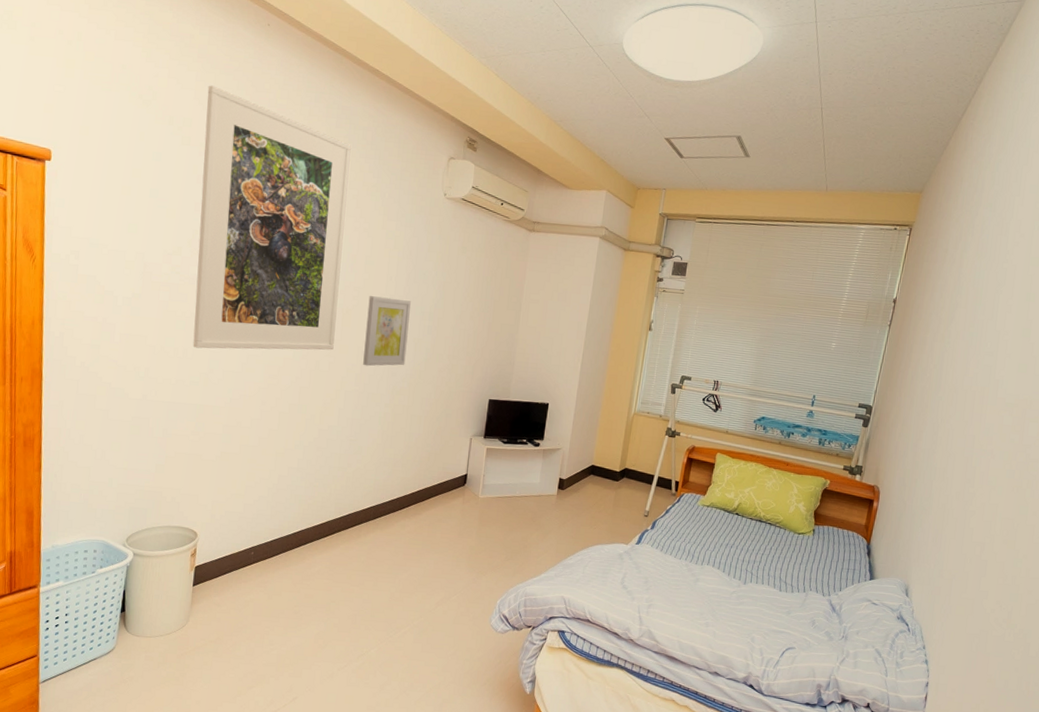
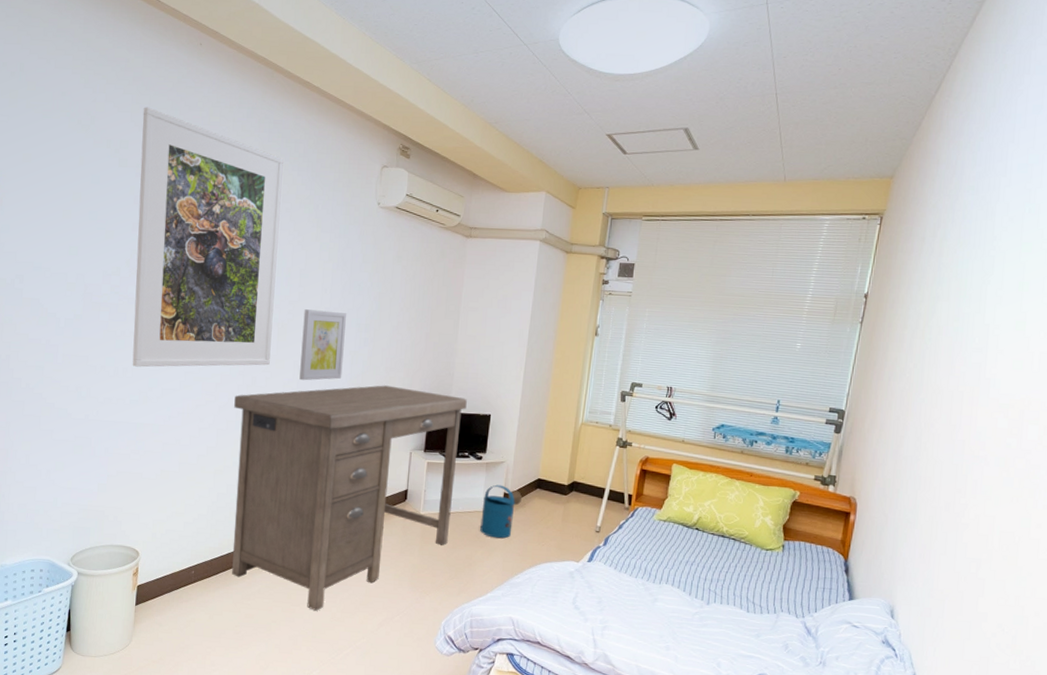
desk: none [292,372,526,591] -> present [232,385,467,611]
watering can: none [536,470,576,522] -> present [480,484,522,539]

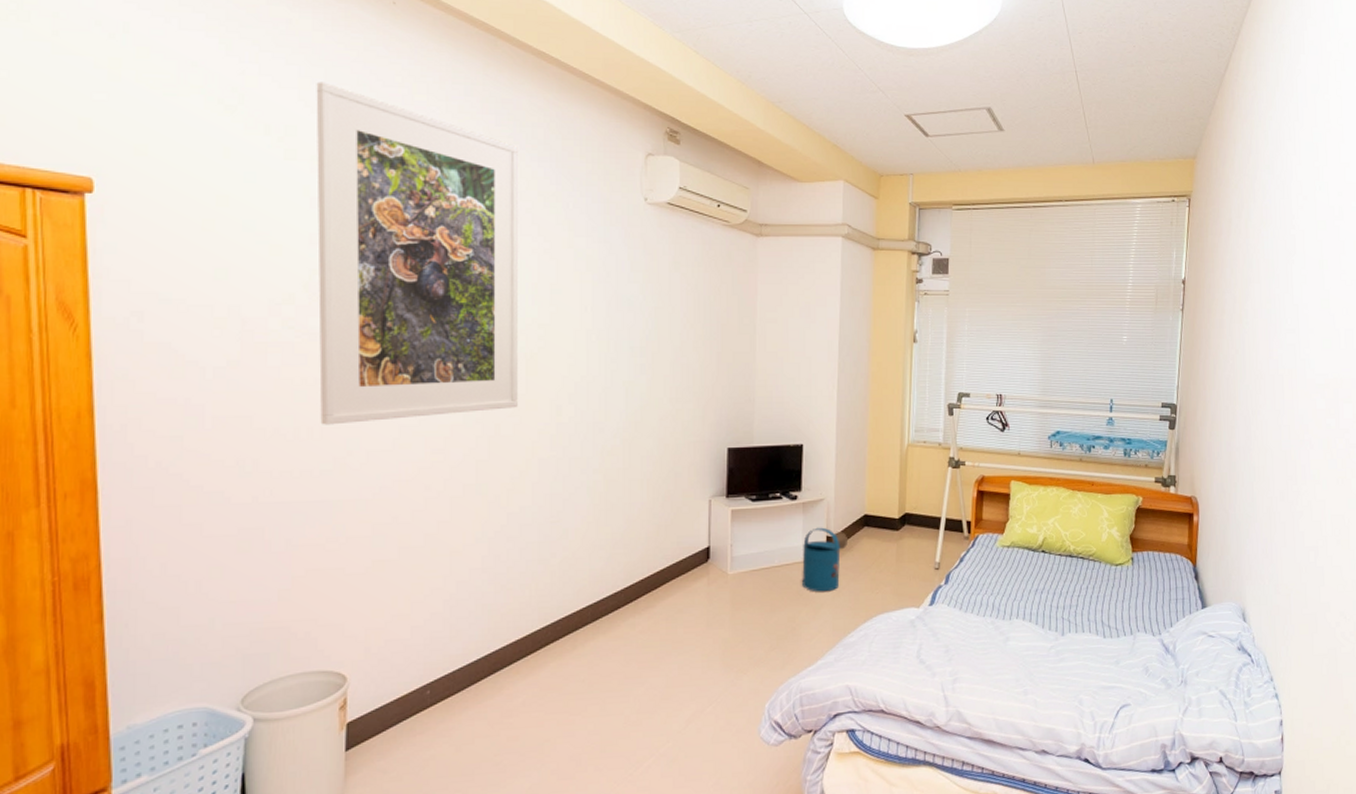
desk: present [232,385,467,611] -> none [472,420,773,717]
wall art: present [299,309,347,381] -> none [559,333,616,424]

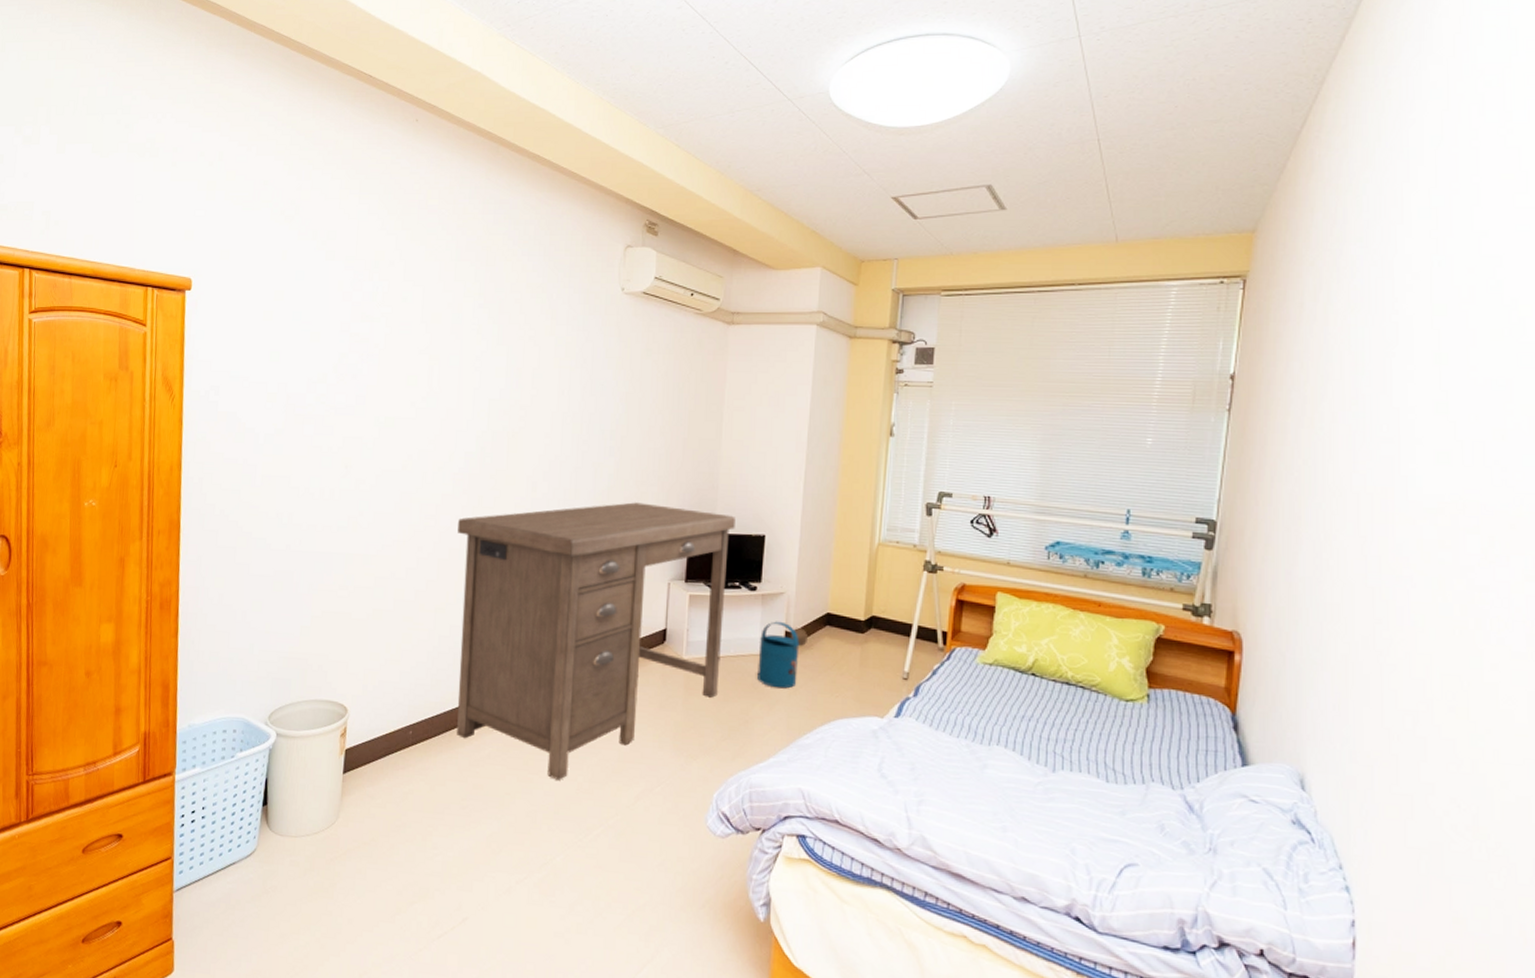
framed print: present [316,81,518,425] -> none [340,192,511,488]
desk: none [472,420,773,717] -> present [456,502,735,780]

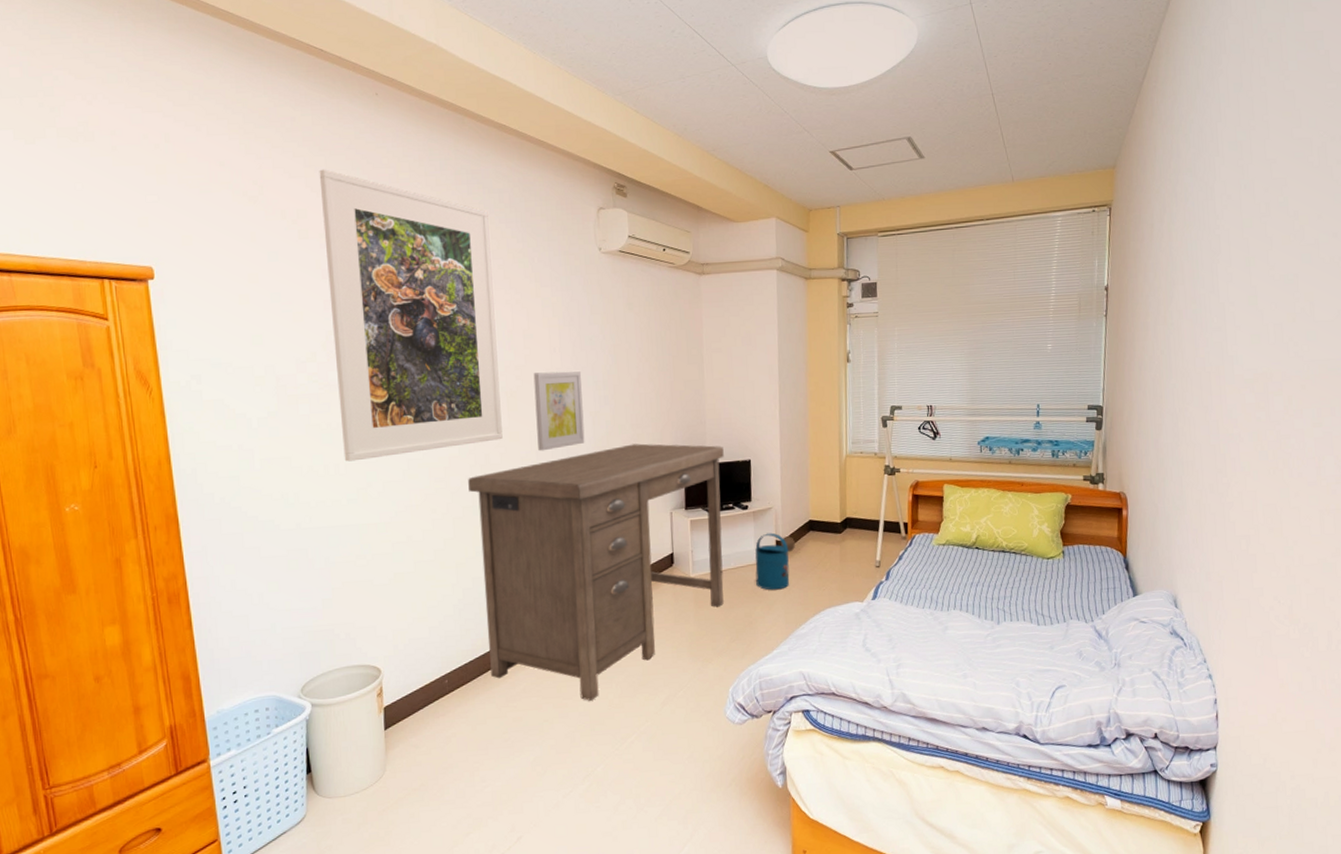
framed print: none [340,192,511,488] -> present [319,169,503,462]
wall art: none [534,415,589,499] -> present [533,371,585,451]

